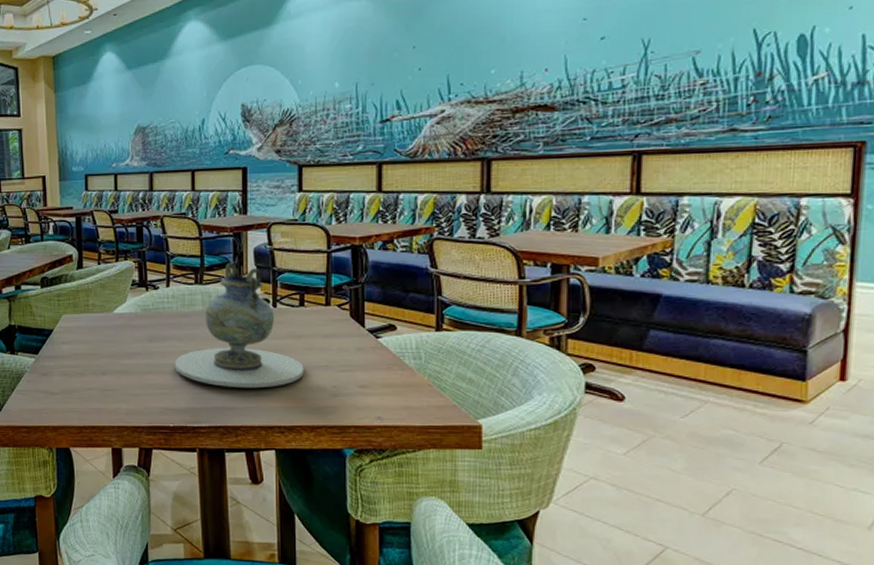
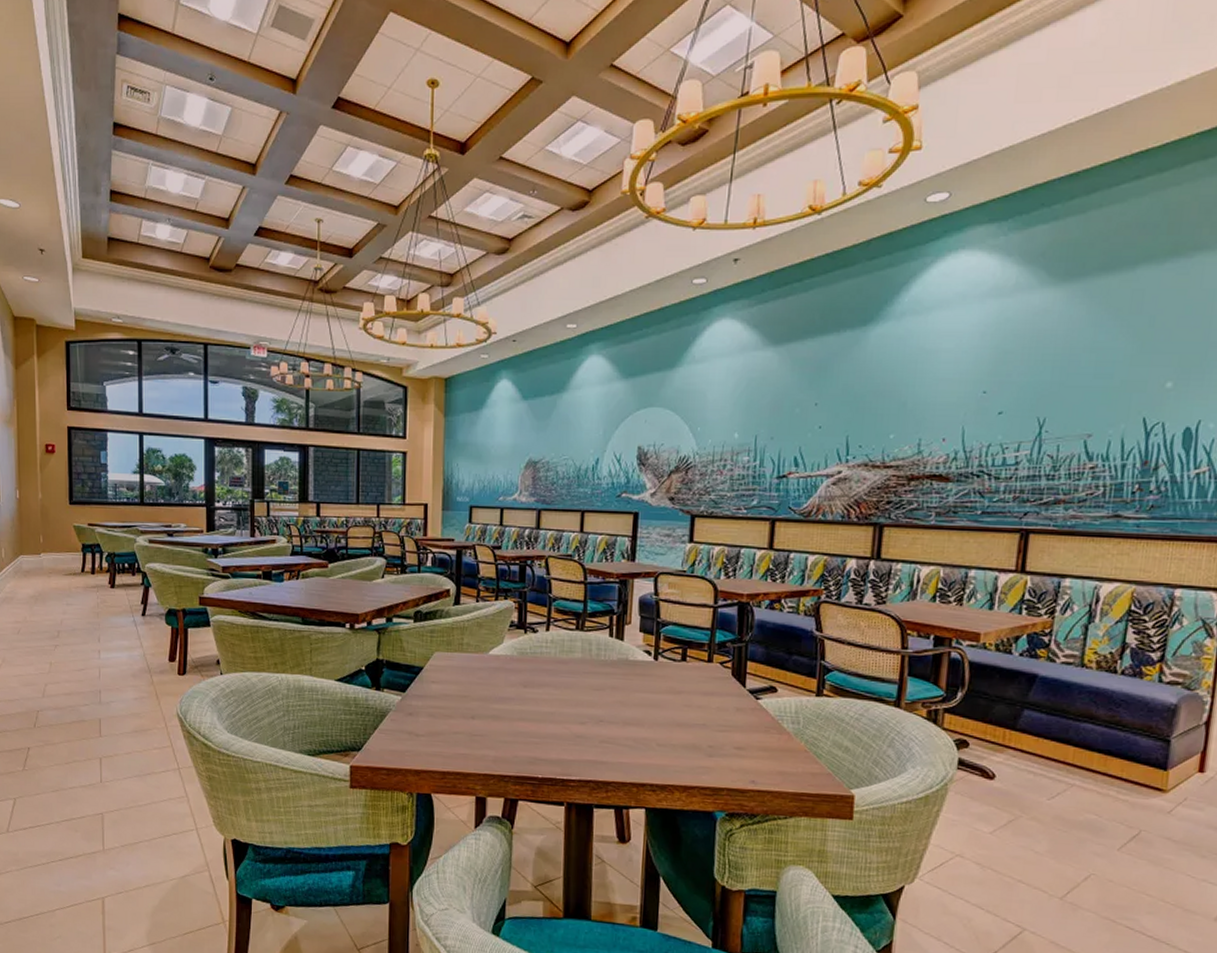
decorative vase: present [175,262,304,389] -> none [548,609,681,743]

